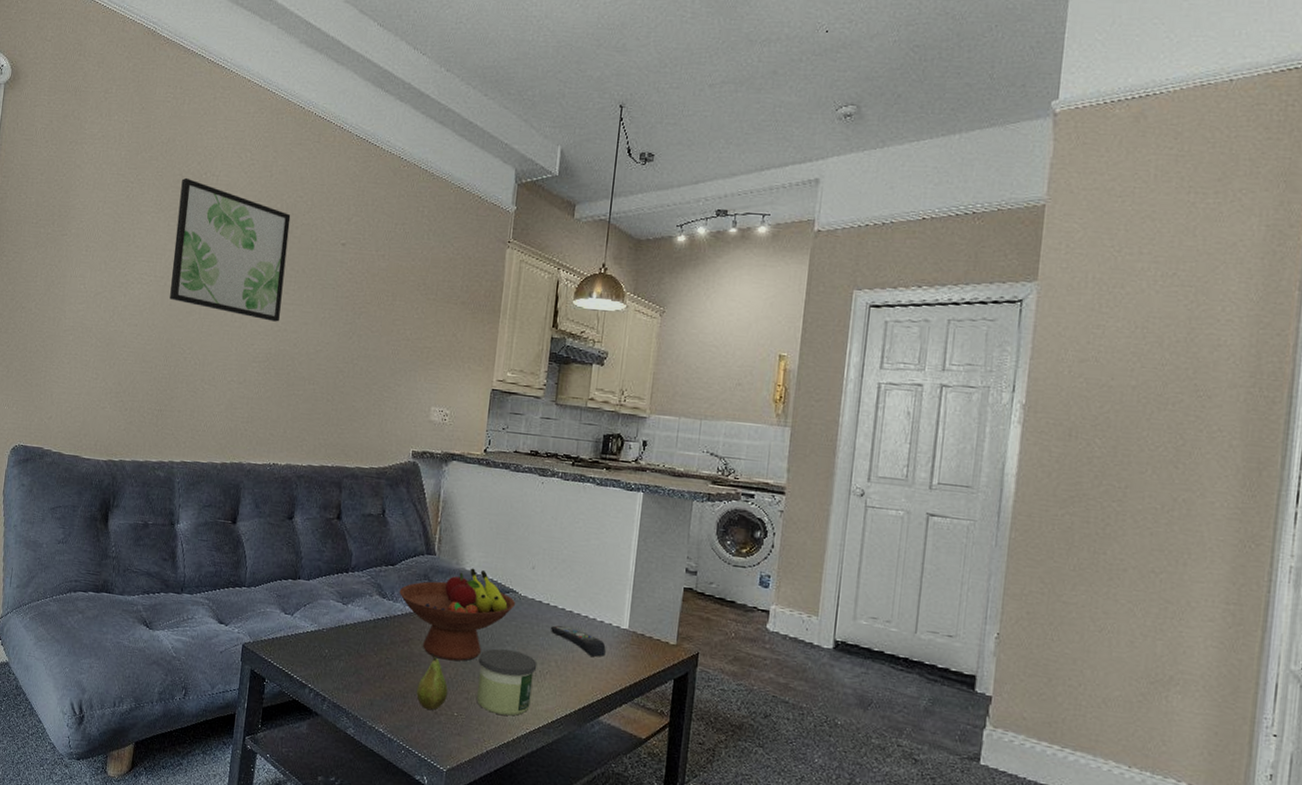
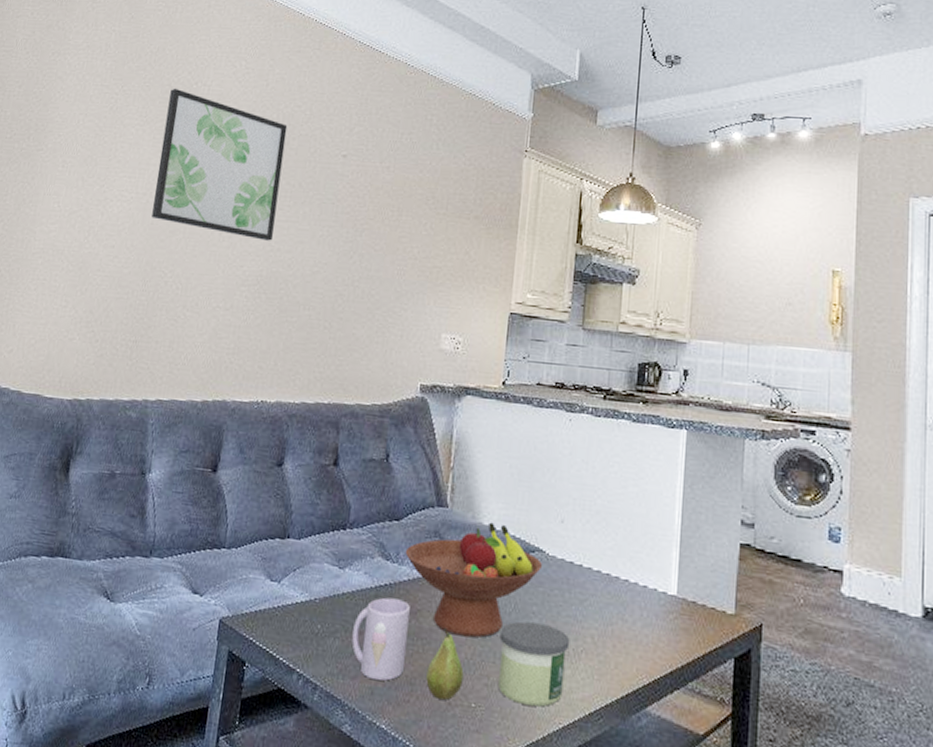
mug: none [354,628,403,695] -> present [351,597,410,682]
remote control: present [551,625,606,657] -> none [585,591,651,631]

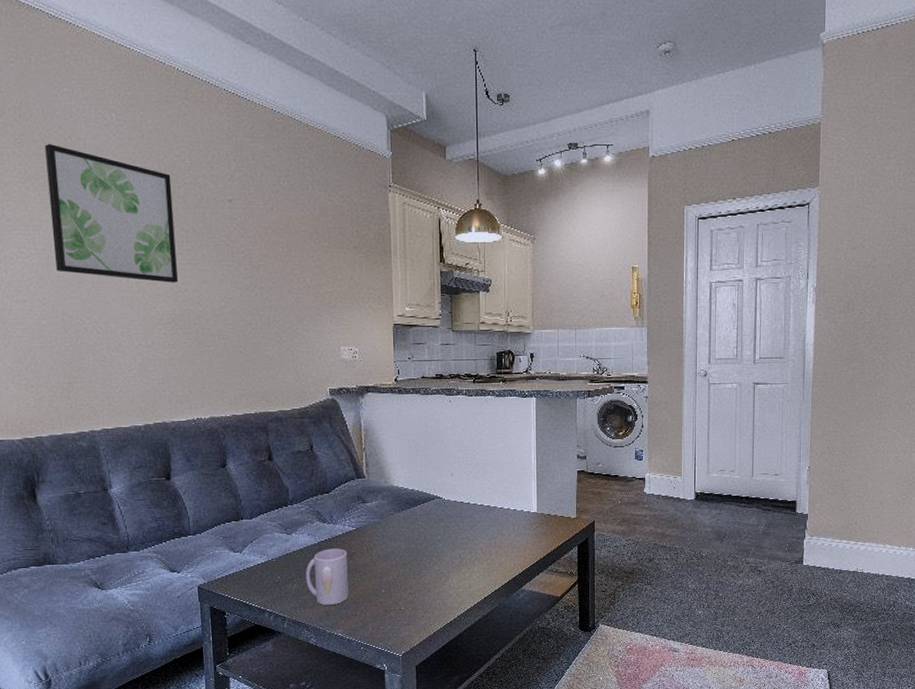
fruit bowl: present [405,522,542,638] -> none [337,483,440,565]
fruit: present [426,627,464,700] -> none [366,561,394,609]
candle: present [498,621,570,707] -> none [416,547,466,601]

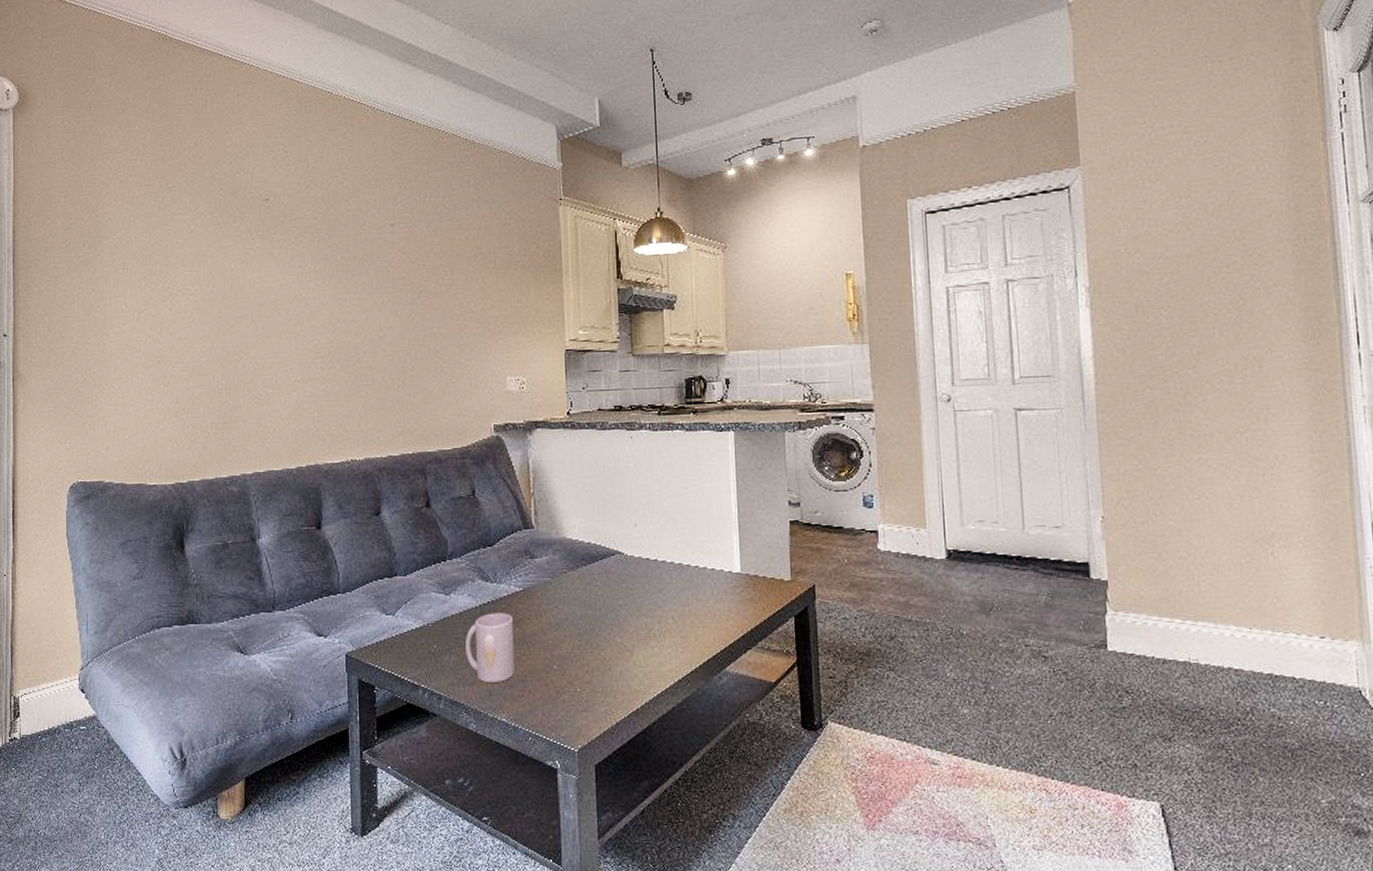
wall art: present [45,143,178,283] -> none [215,179,337,314]

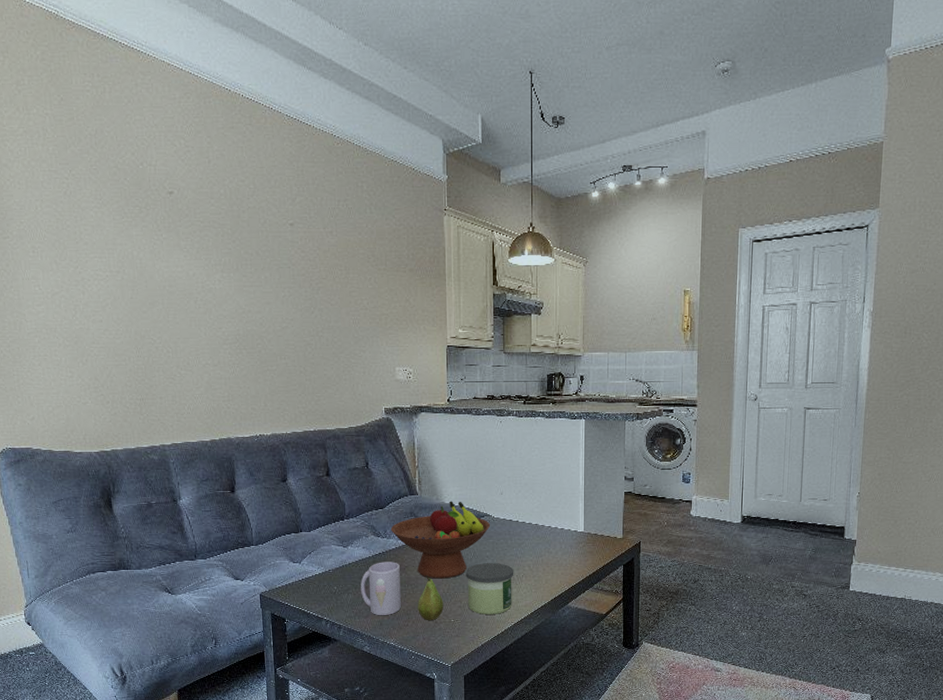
fruit bowl: none [501,535,622,635] -> present [390,501,490,579]
fruit: none [535,629,567,689] -> present [418,575,444,620]
candle: none [593,614,655,682] -> present [465,563,514,614]

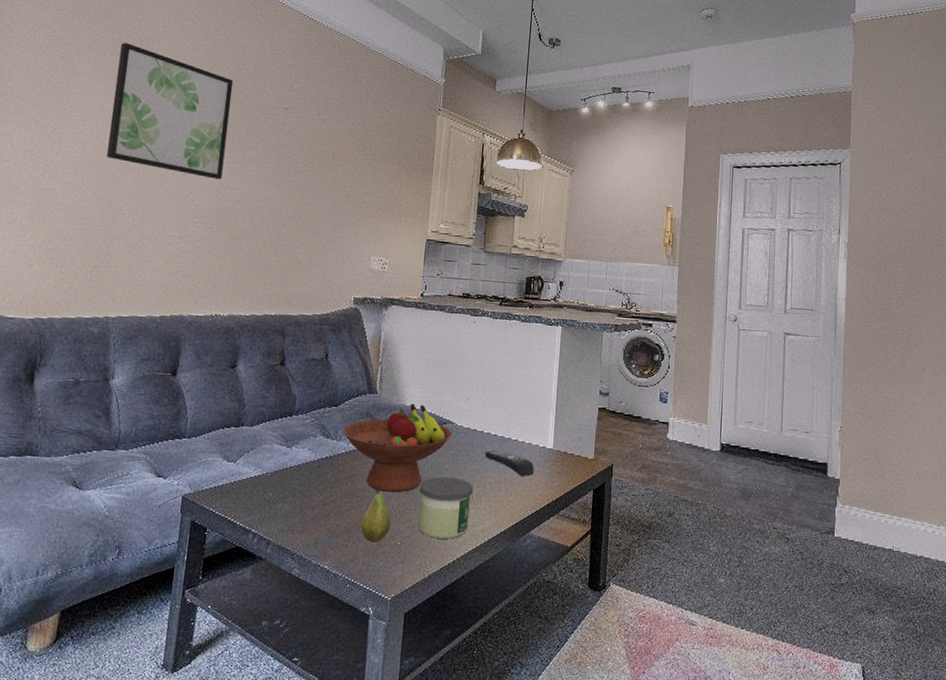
wall art: none [118,169,242,304] -> present [106,42,234,180]
mug: present [361,562,401,616] -> none [299,467,347,533]
remote control: none [522,536,568,557] -> present [485,450,534,476]

